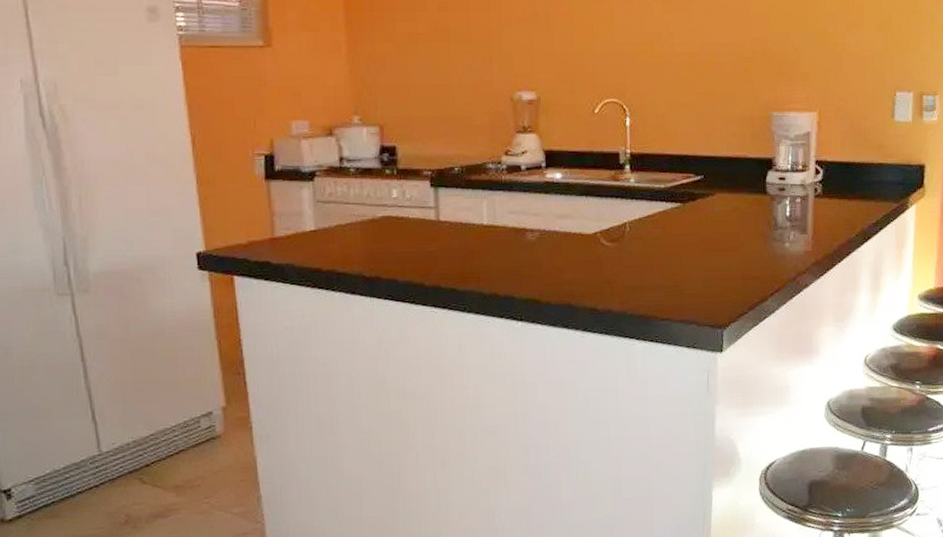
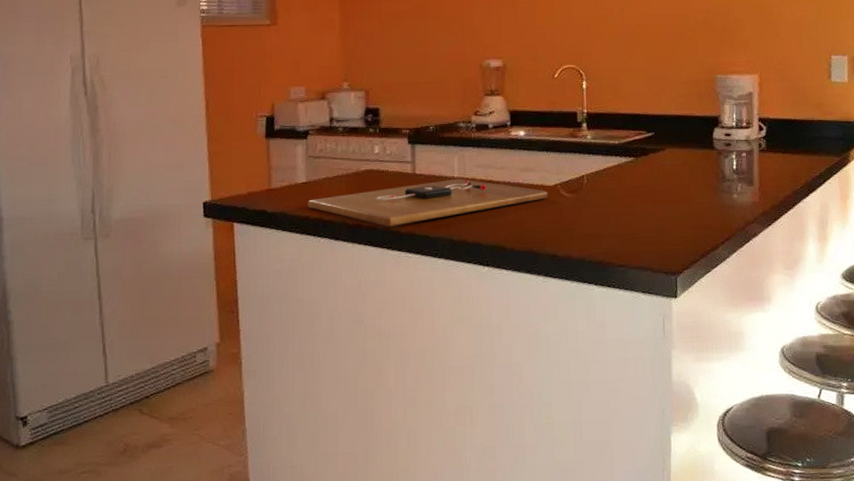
cutting board: none [317,225,587,280] -> present [307,178,548,227]

